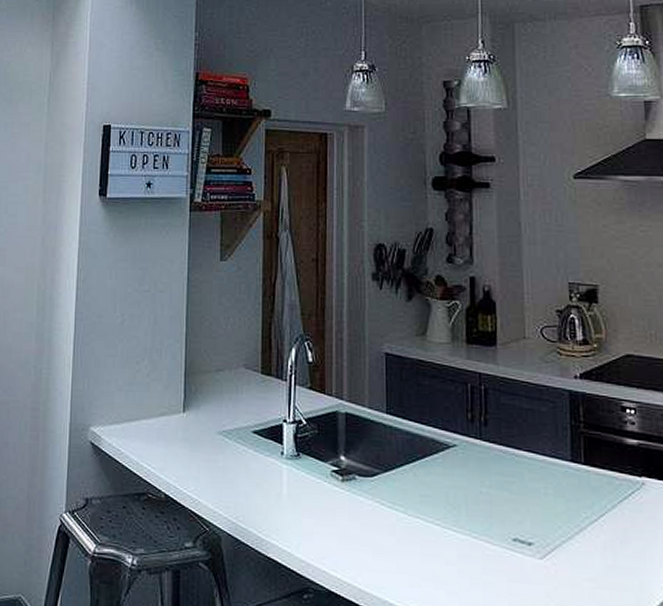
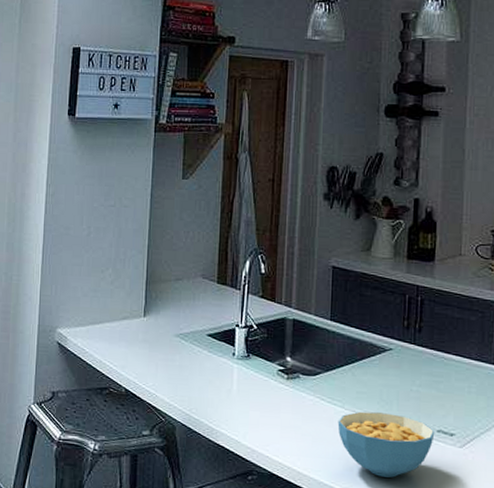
cereal bowl: none [400,517,511,595] -> present [337,411,435,478]

